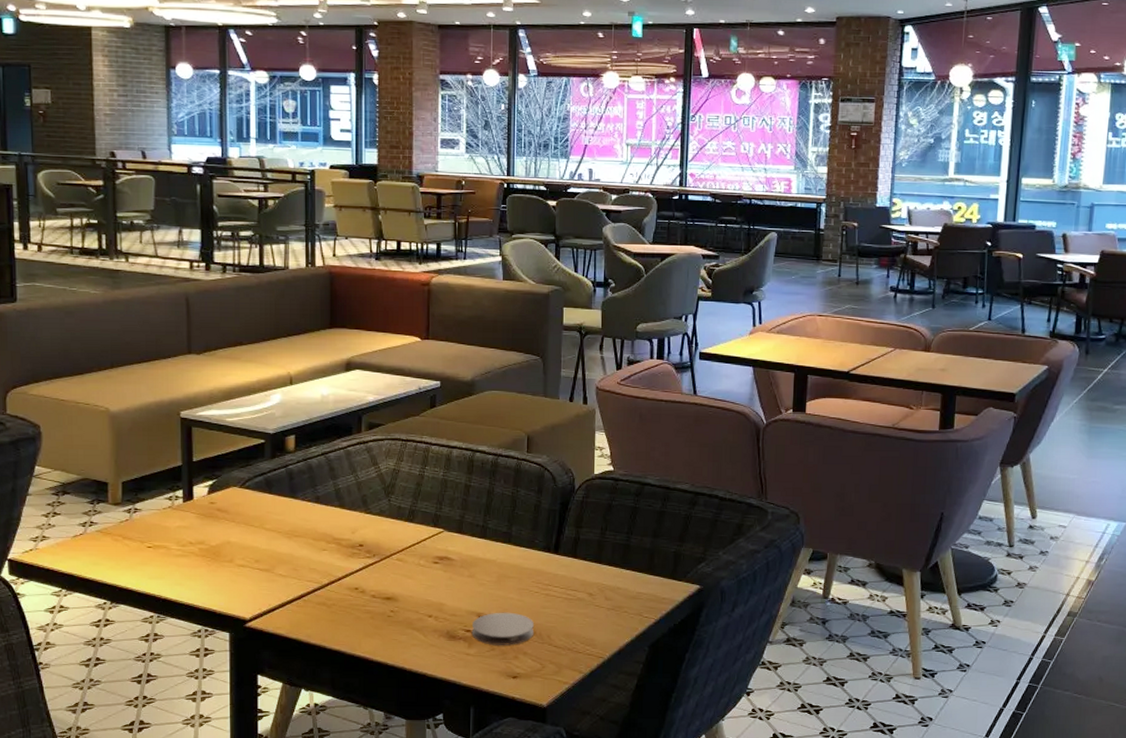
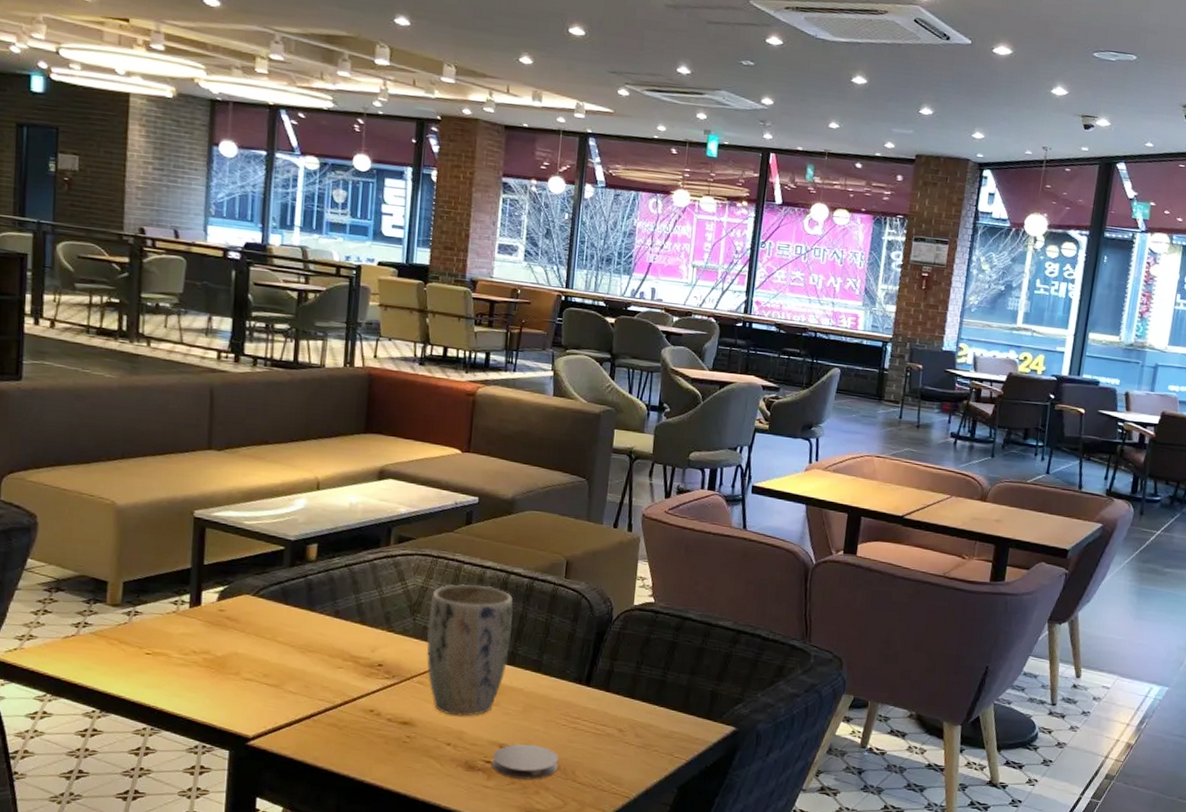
plant pot: none [401,464,481,589] -> present [426,584,513,716]

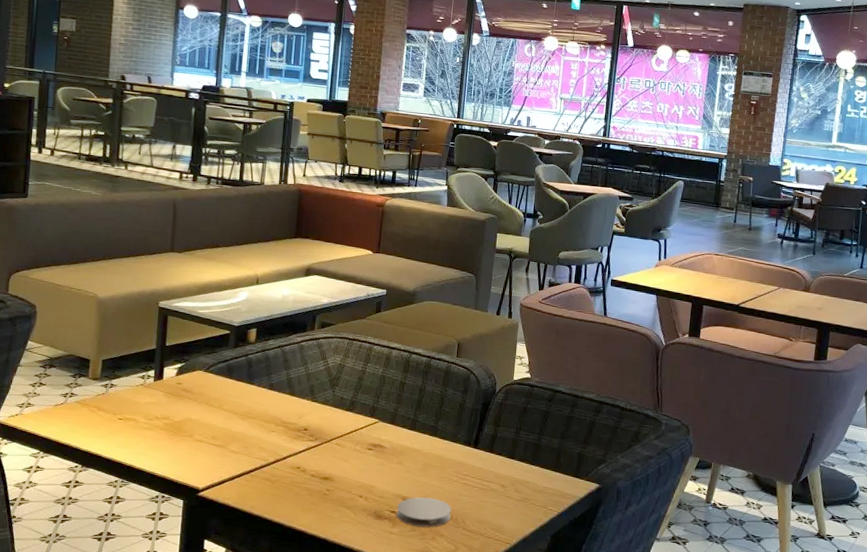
plant pot: present [426,584,513,716] -> none [343,362,414,473]

